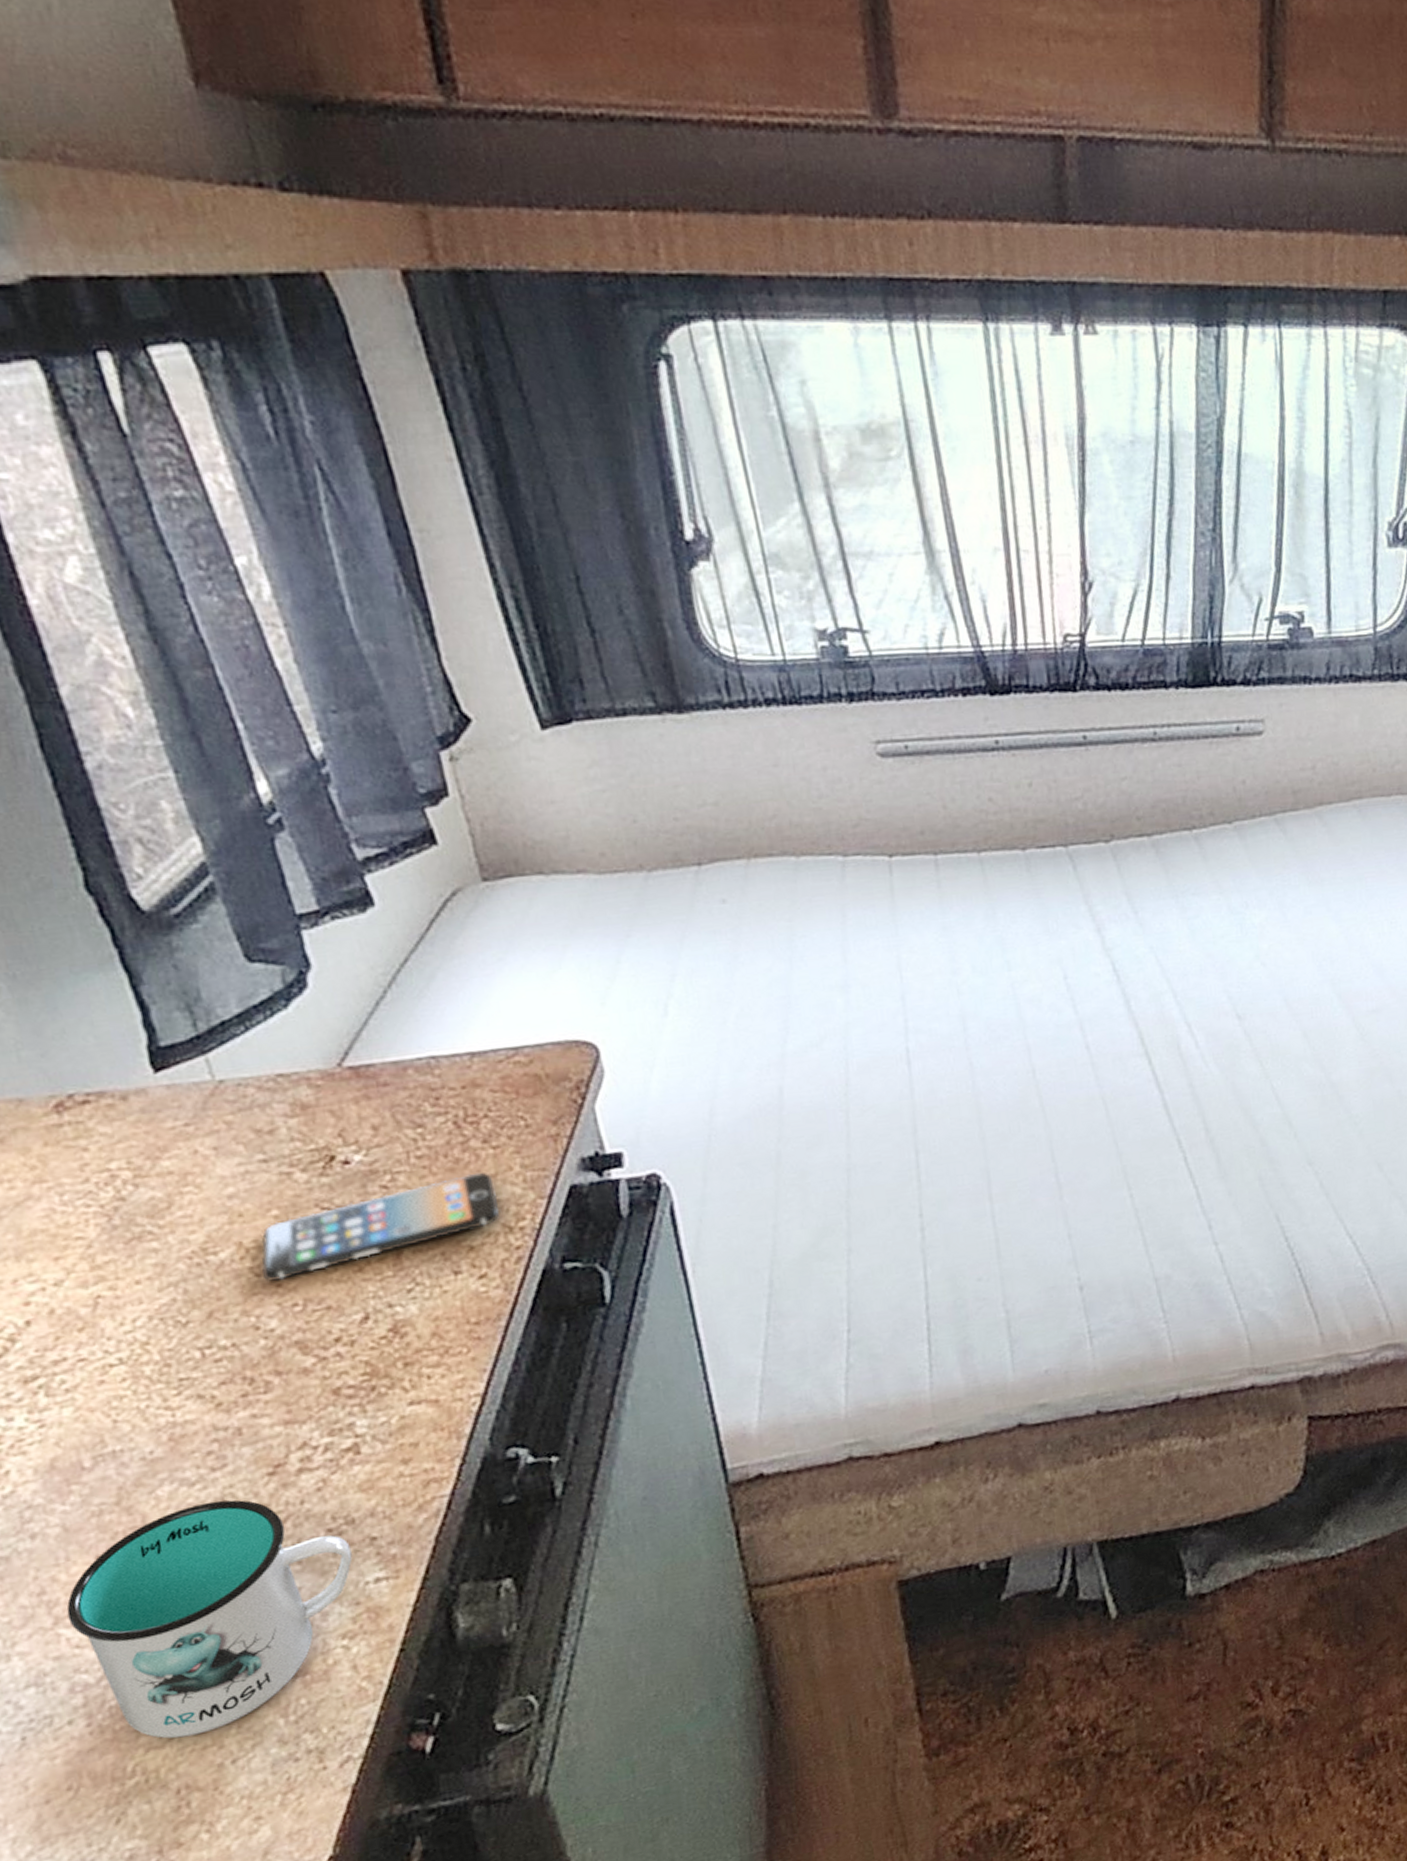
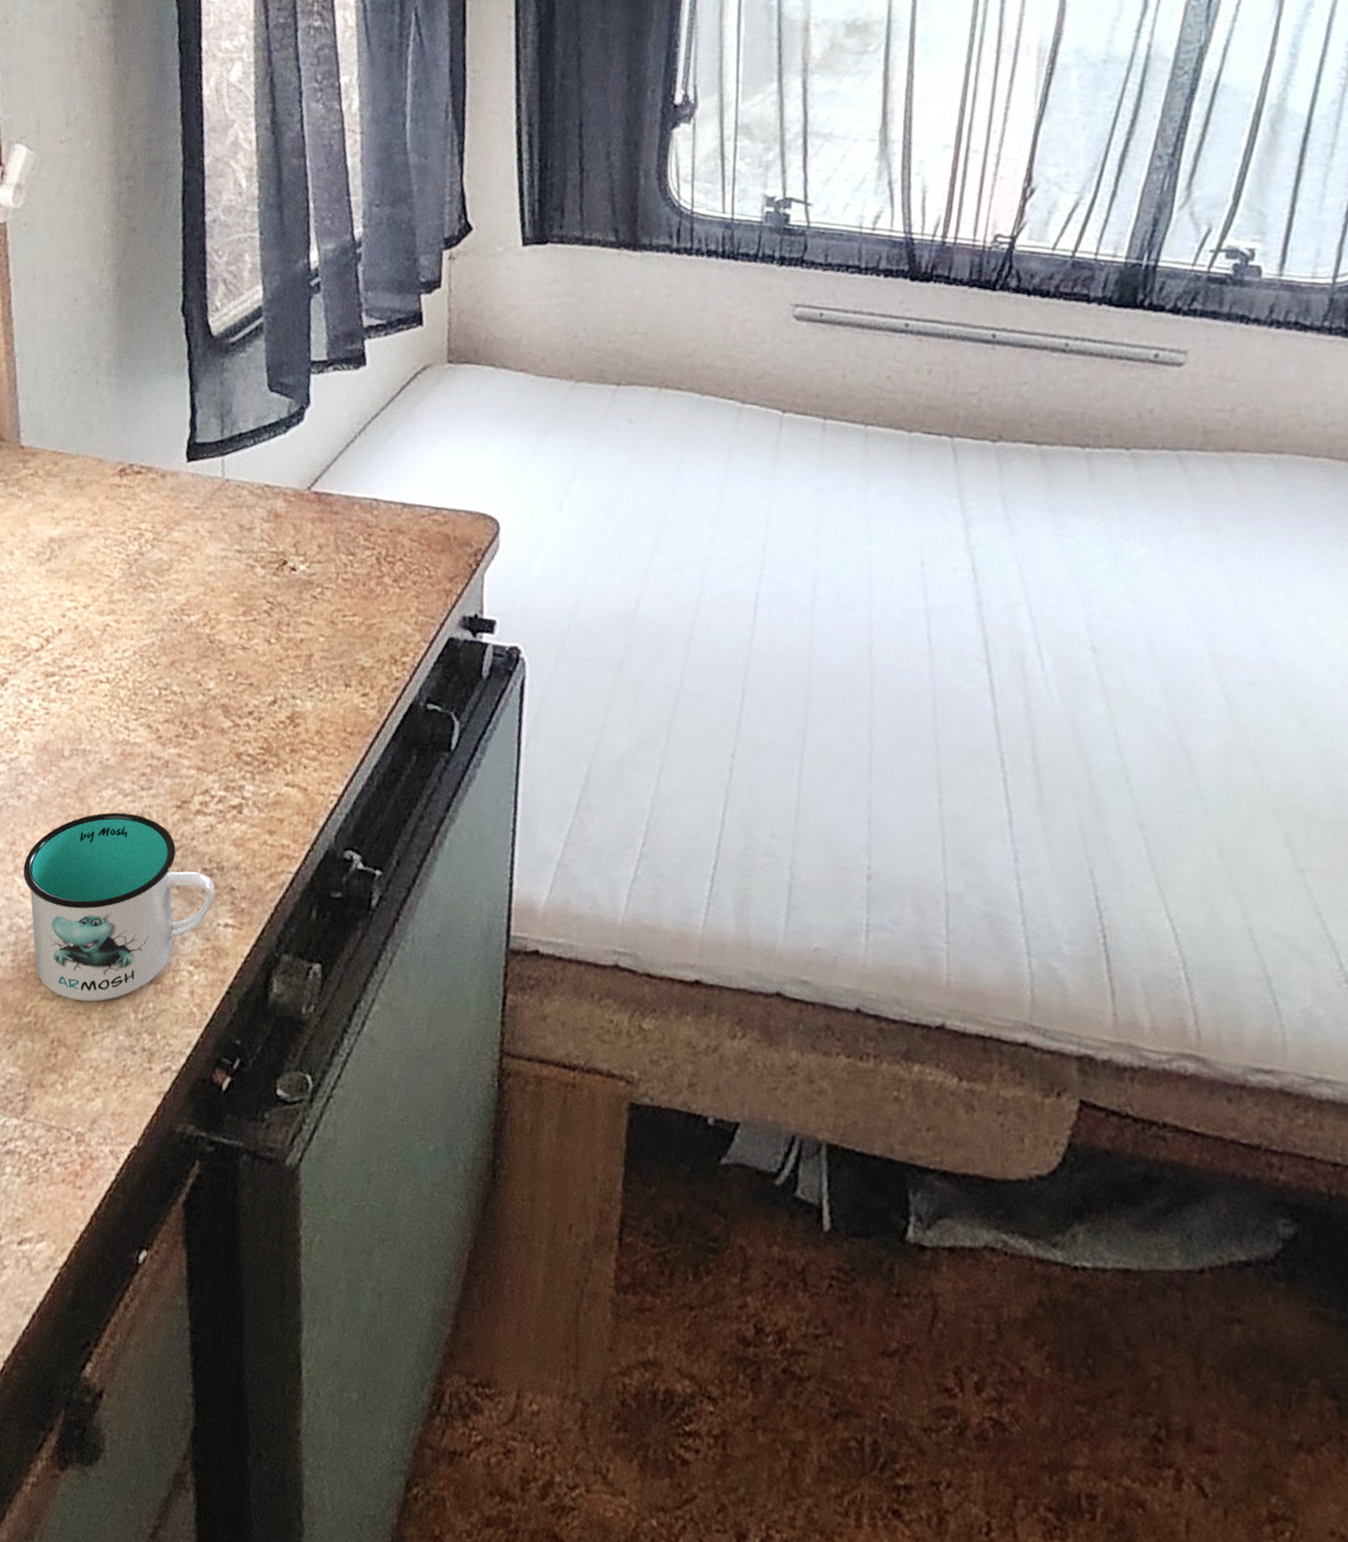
smartphone: present [261,1172,500,1282] -> none [215,603,394,652]

